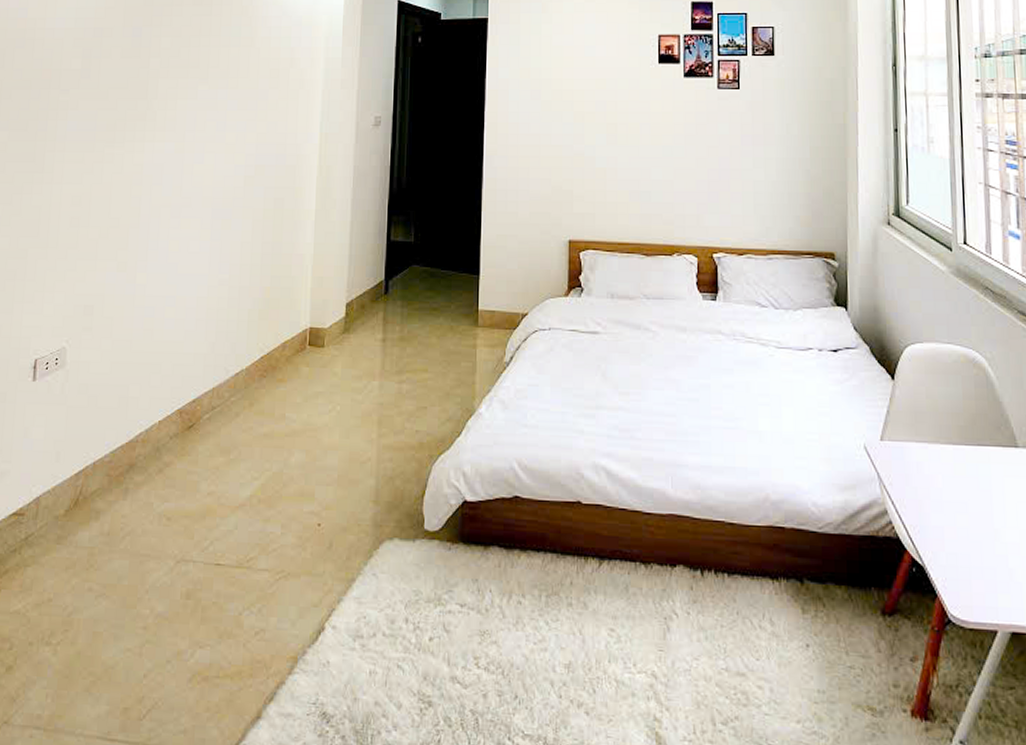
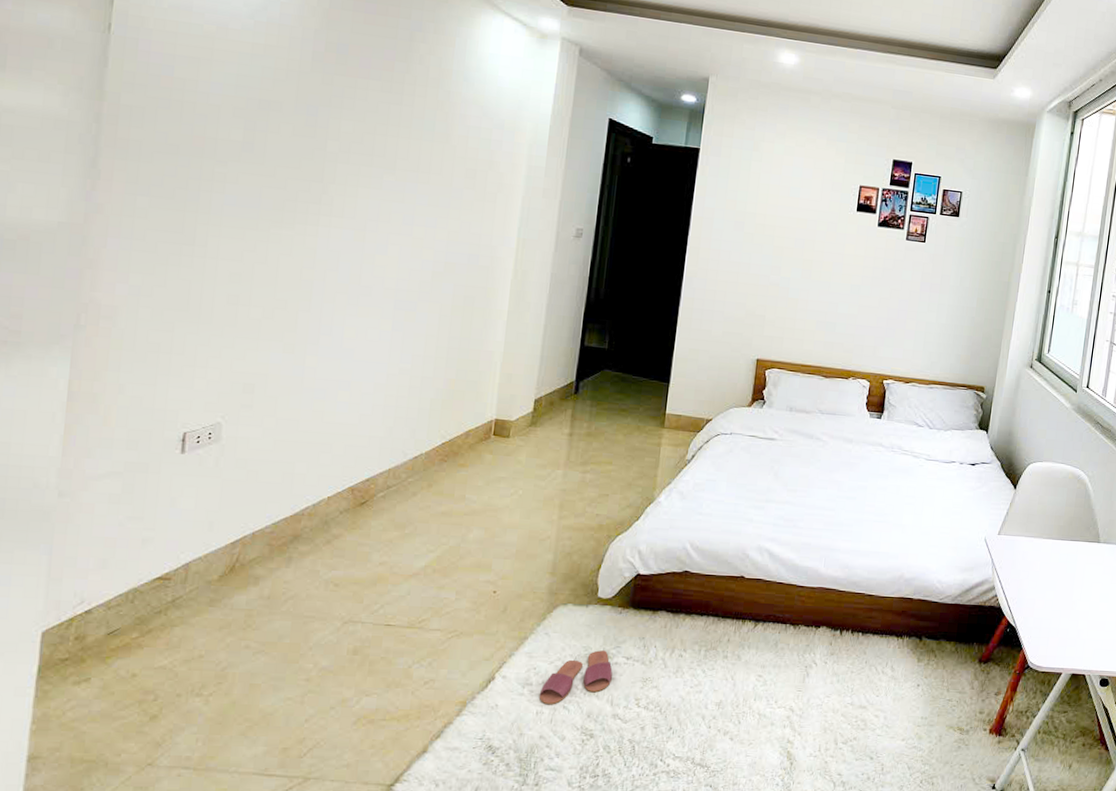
slippers: none [371,595,447,663] -> present [539,650,613,705]

